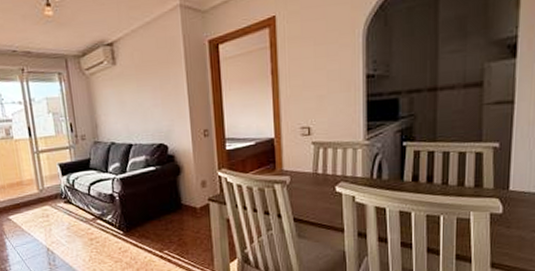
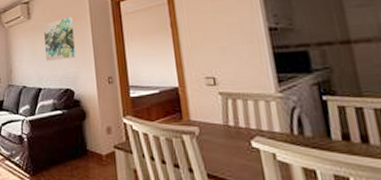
wall art: none [131,61,169,114] -> present [43,16,75,61]

